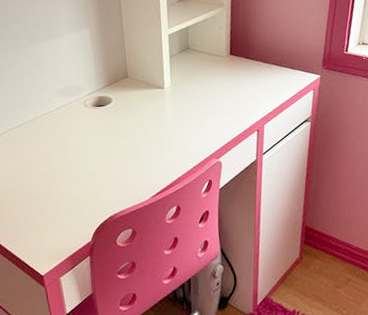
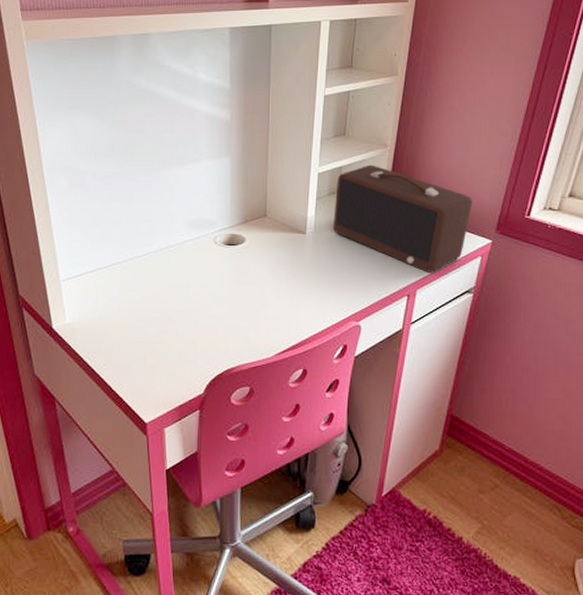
speaker: none [185,22,301,109] -> present [333,164,472,273]

